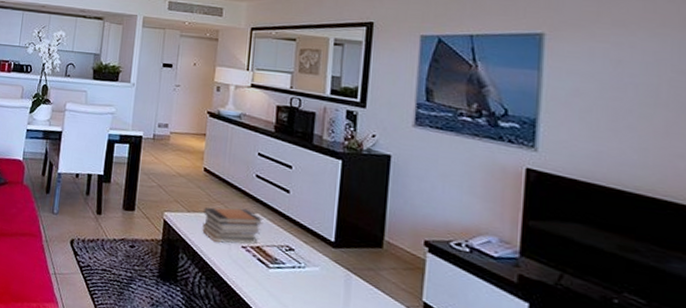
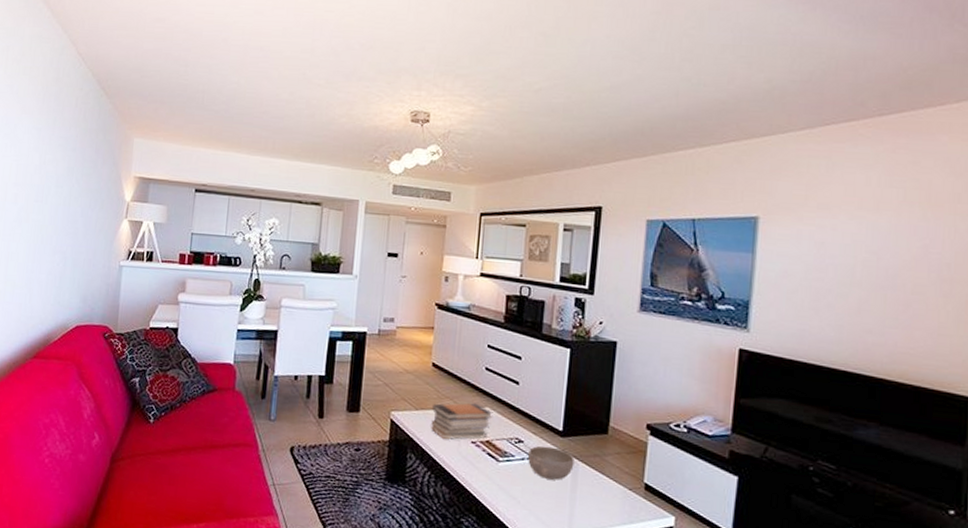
bowl: none [299,255,347,291] -> present [528,445,574,480]

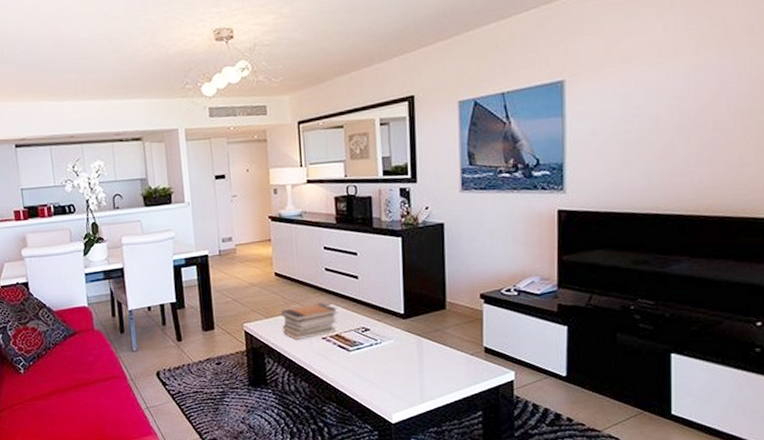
bowl: present [528,445,574,480] -> none [376,329,419,359]

